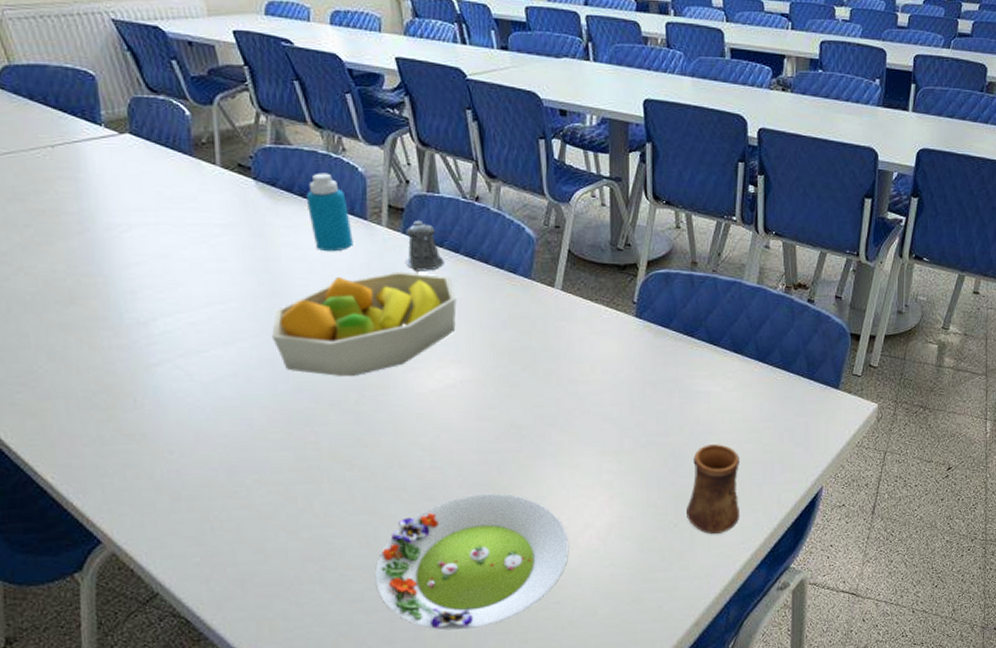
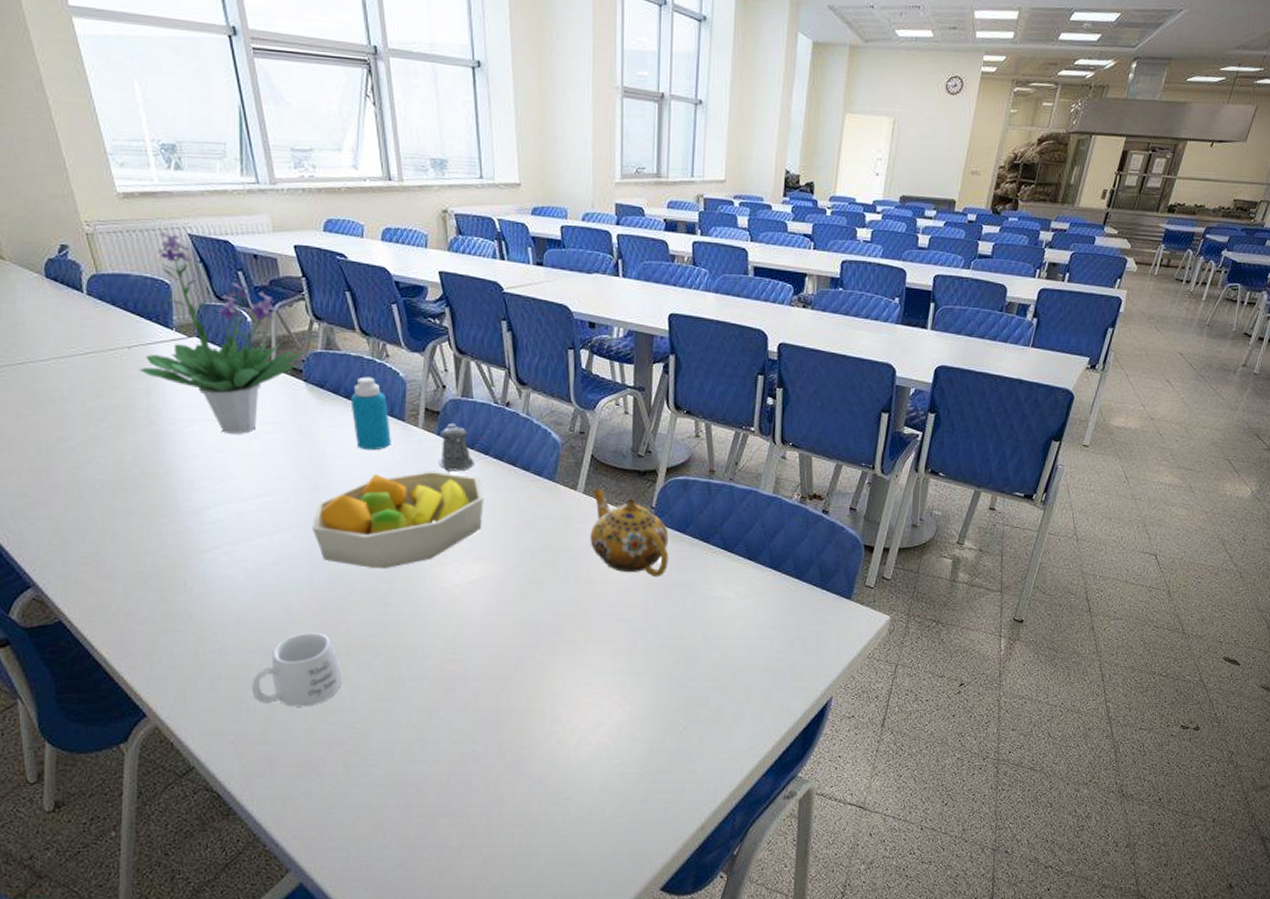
potted plant: none [65,17,252,238] -> present [138,231,304,434]
mug: none [215,447,314,525] -> present [251,633,342,707]
salad plate: present [375,493,569,631] -> none [395,687,580,821]
teapot: none [570,284,652,375] -> present [590,487,669,578]
cup: present [687,444,740,534] -> none [696,649,750,738]

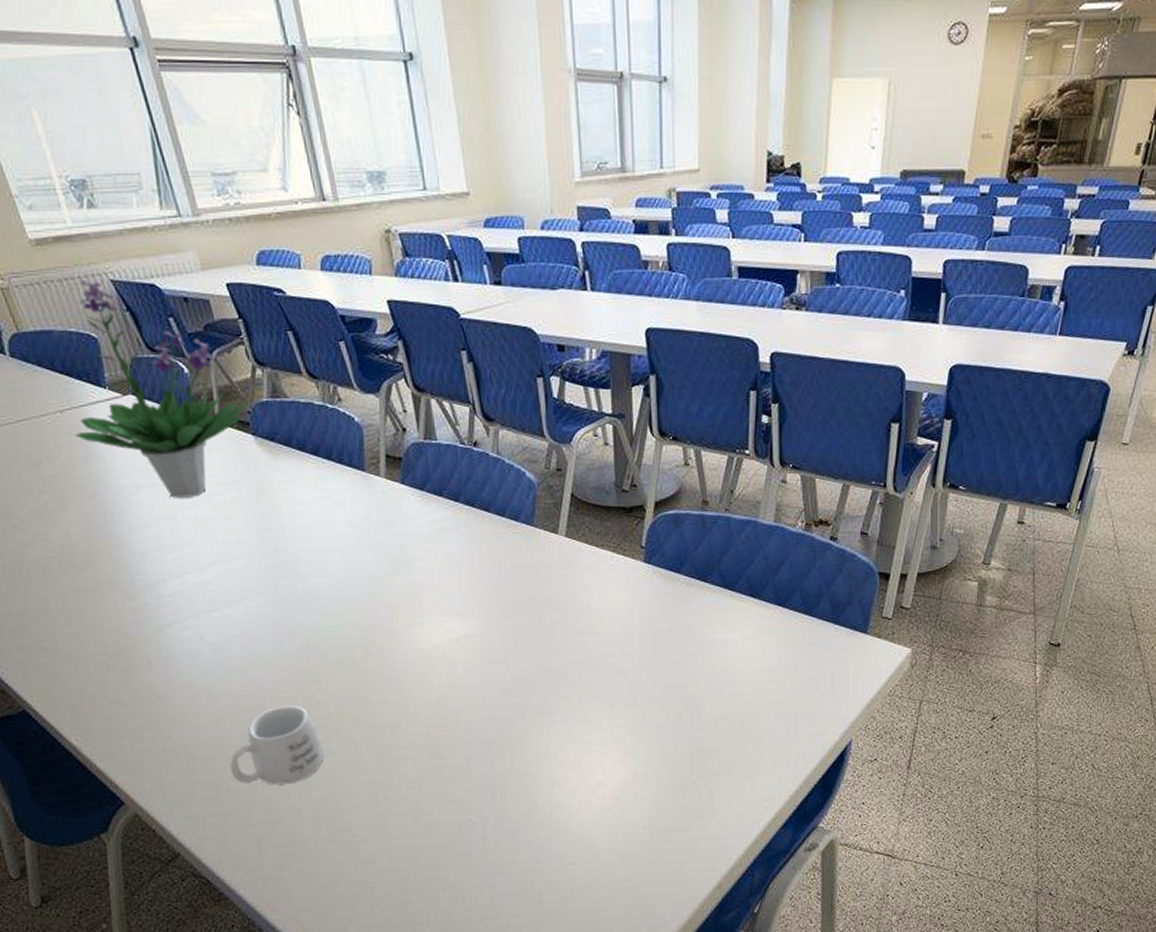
fruit bowl: present [312,471,484,569] -> none [277,523,459,634]
bottle: present [350,376,391,451] -> none [304,424,353,506]
pepper shaker: present [439,423,474,471] -> none [404,470,444,522]
teapot: present [590,487,669,578] -> none [575,529,663,623]

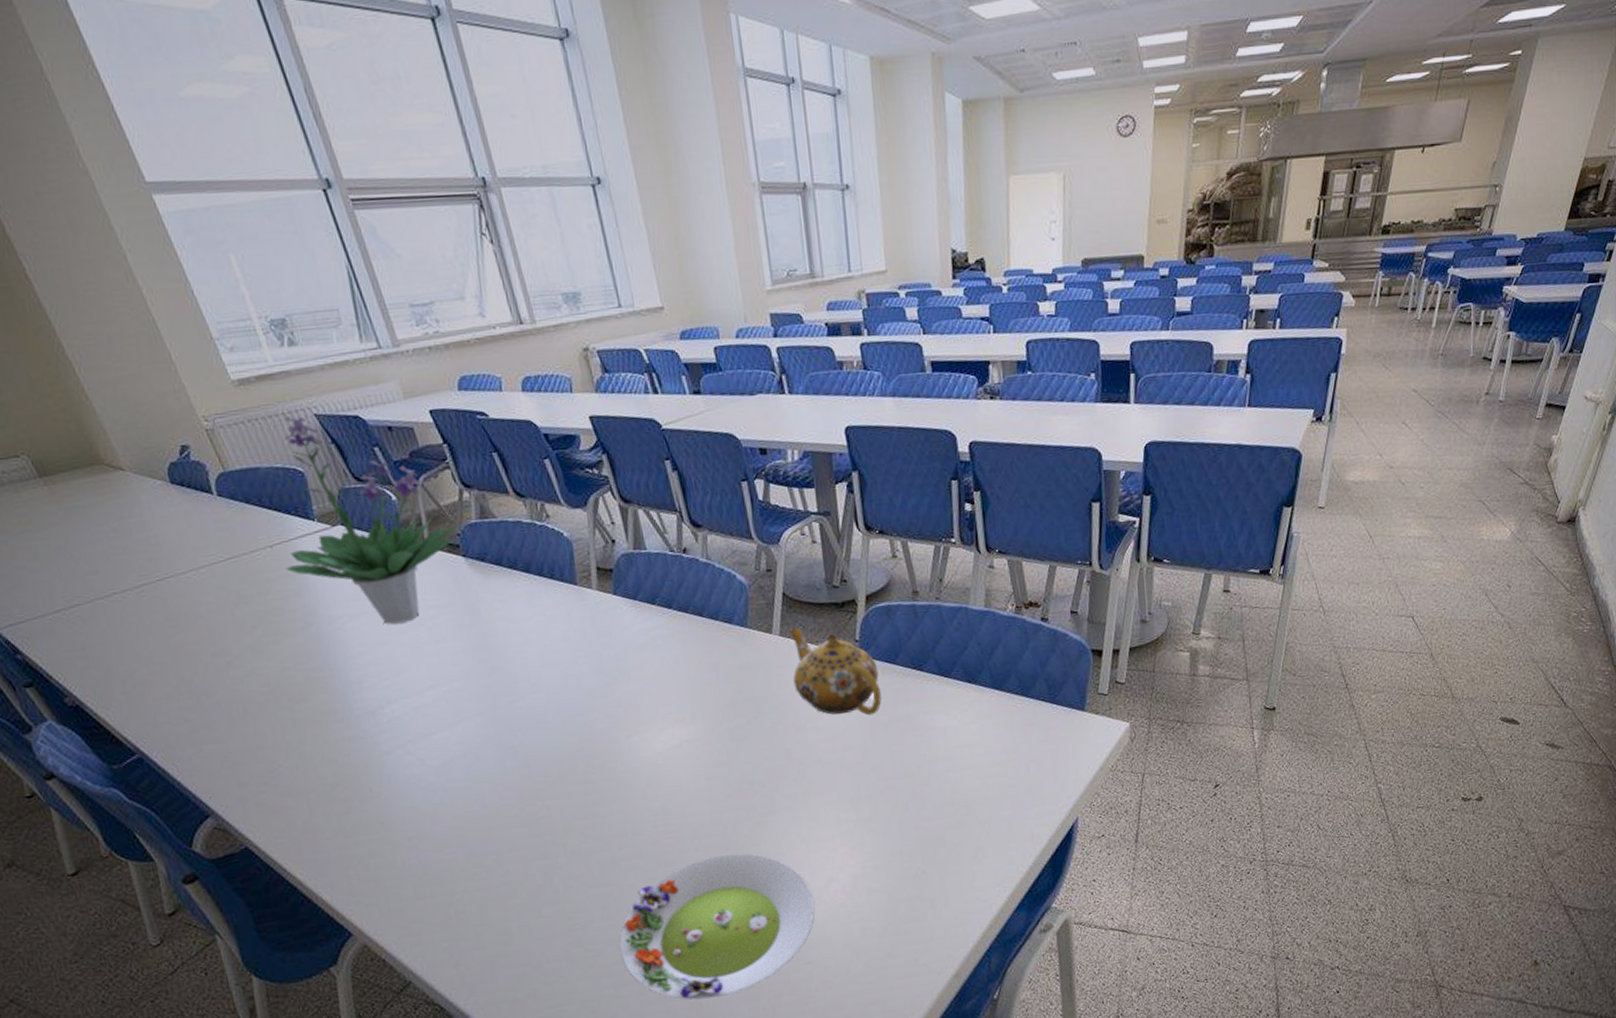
mug: present [229,706,324,785] -> none [456,823,552,906]
salad plate: none [387,750,583,893] -> present [619,853,815,1001]
teapot: none [575,529,663,623] -> present [789,627,882,716]

